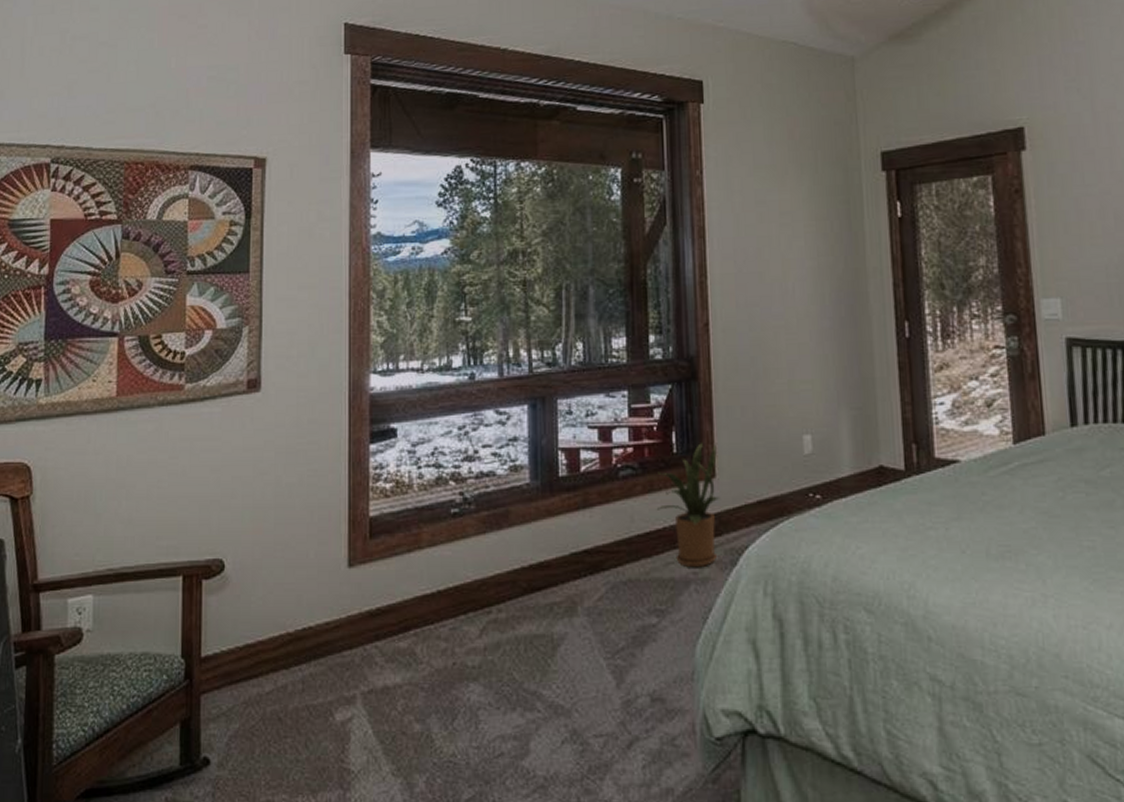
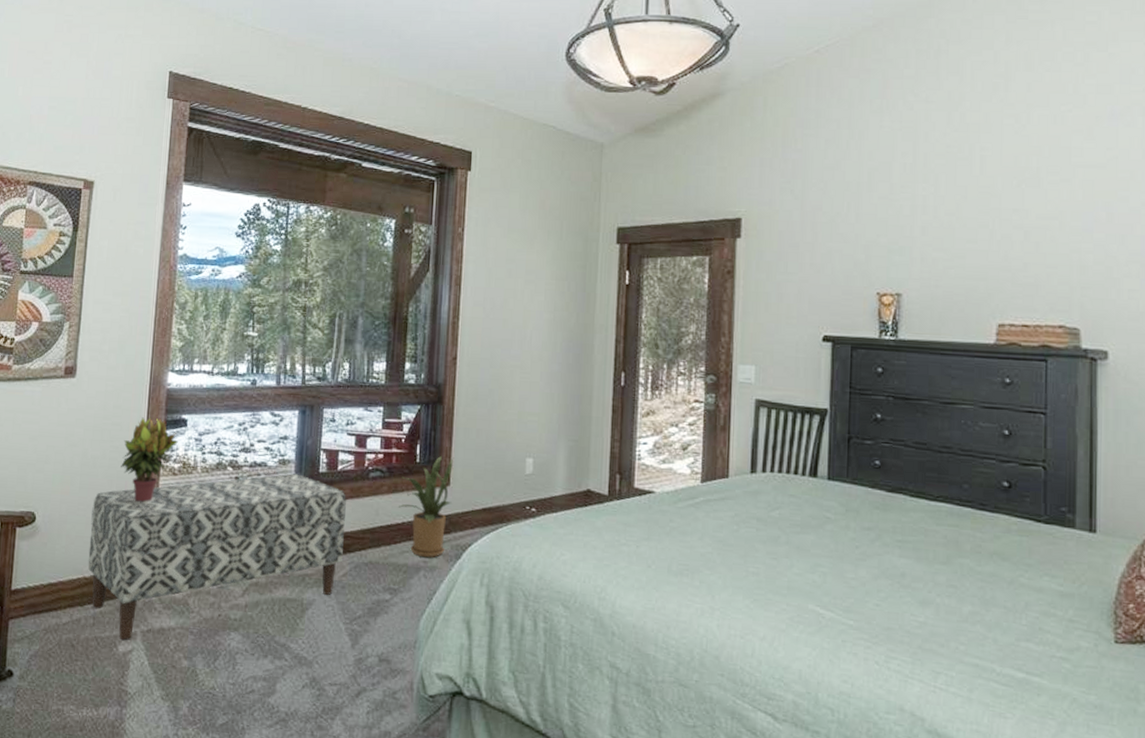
bench: none [291,481,596,705] -> present [87,473,346,640]
potted plant: none [322,429,388,534] -> present [121,417,178,502]

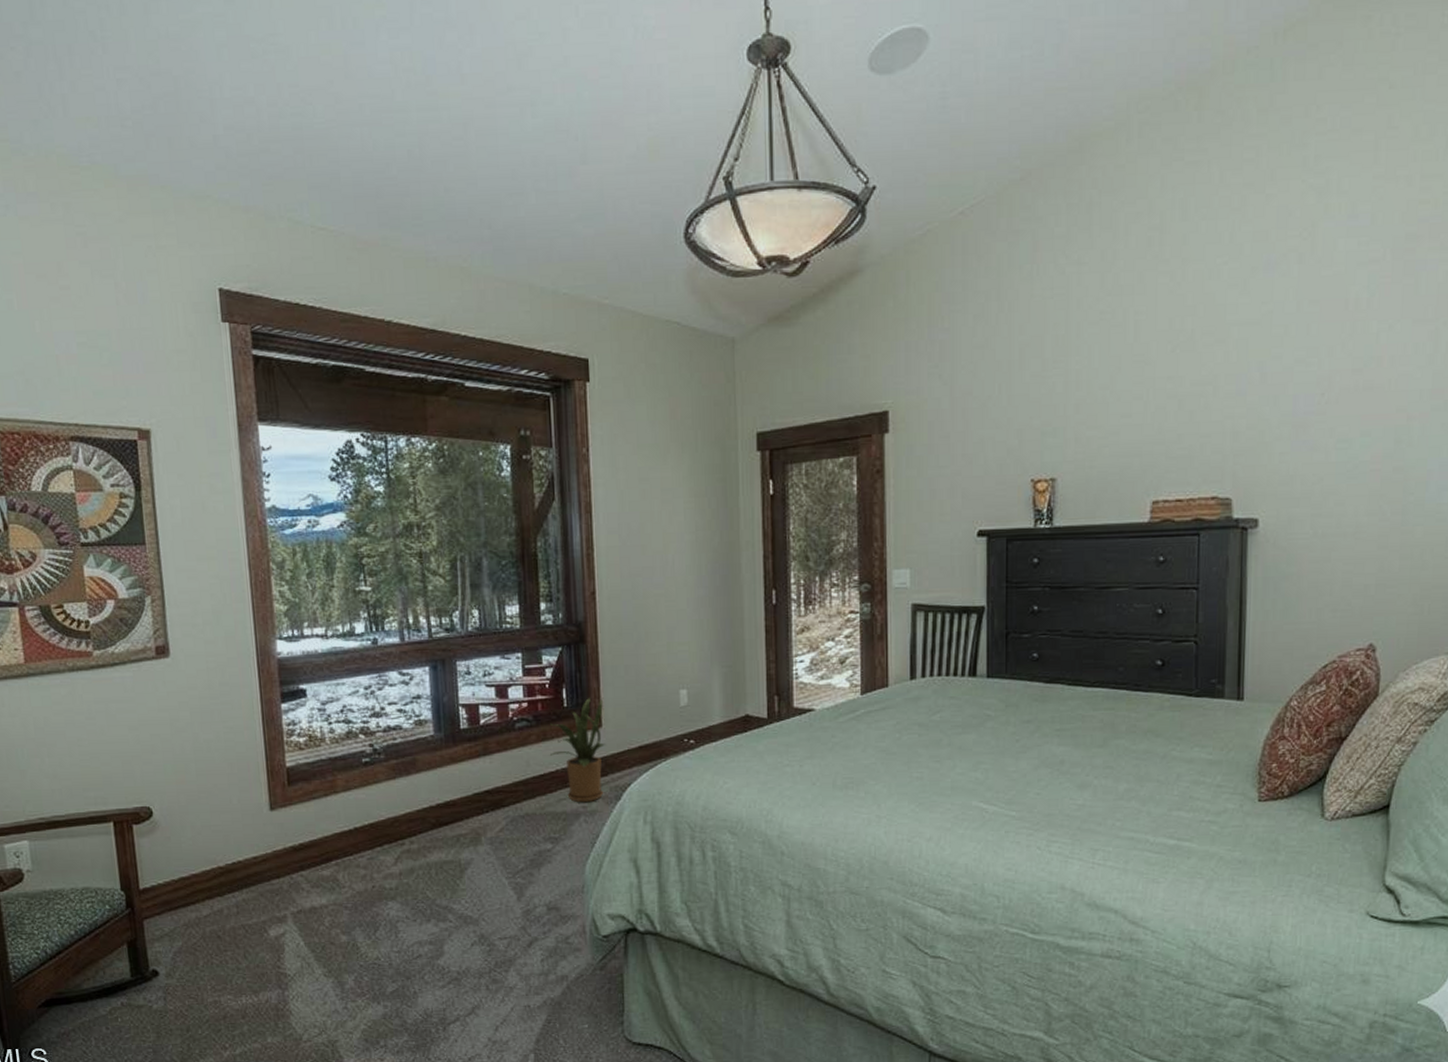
bench: present [87,473,346,640] -> none [214,733,497,924]
potted plant: present [121,417,178,502] -> none [238,690,299,782]

